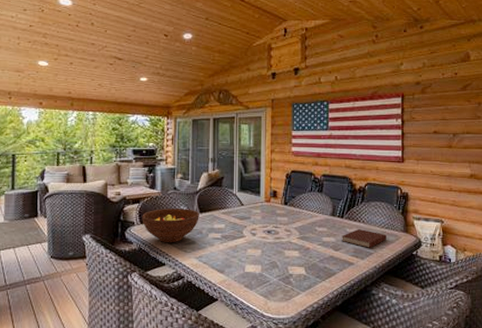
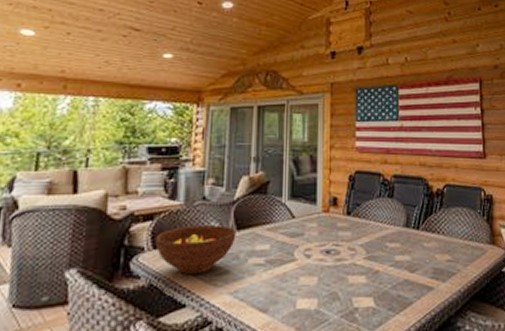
notebook: present [342,229,388,248] -> none [418,243,472,267]

